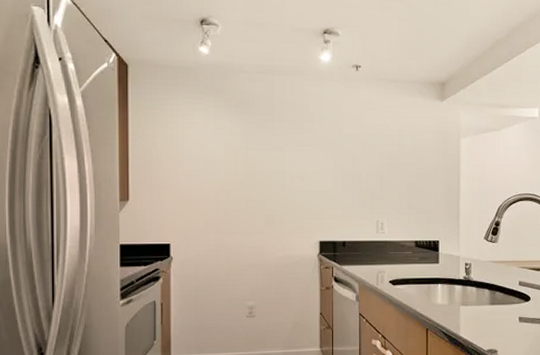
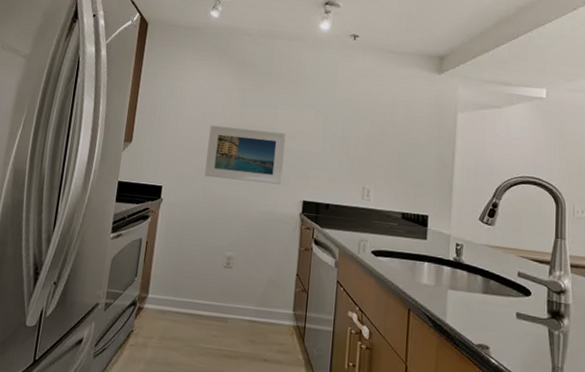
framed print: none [215,173,296,228] -> present [204,125,286,185]

